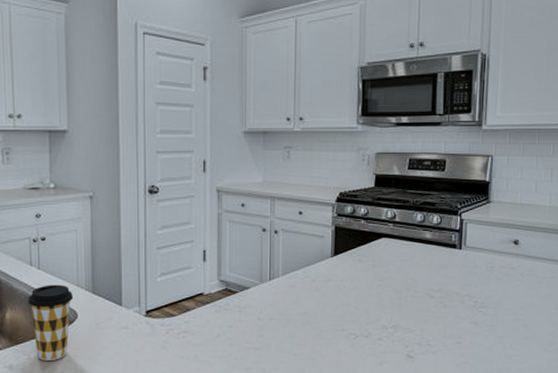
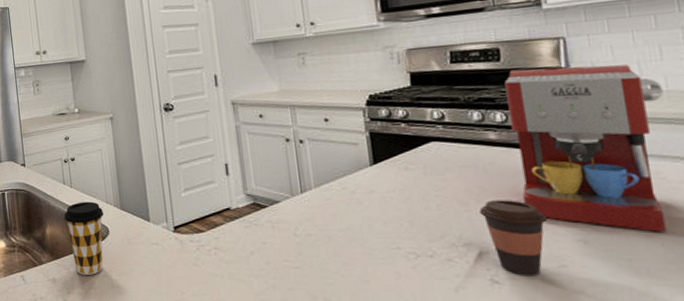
coffee cup: none [408,289,454,350] -> present [479,200,547,275]
coffee maker: none [441,180,547,316] -> present [504,64,667,232]

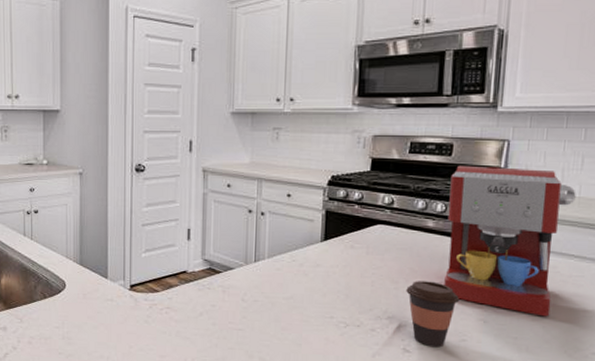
coffee cup: present [64,201,104,275] -> none [21,254,63,326]

